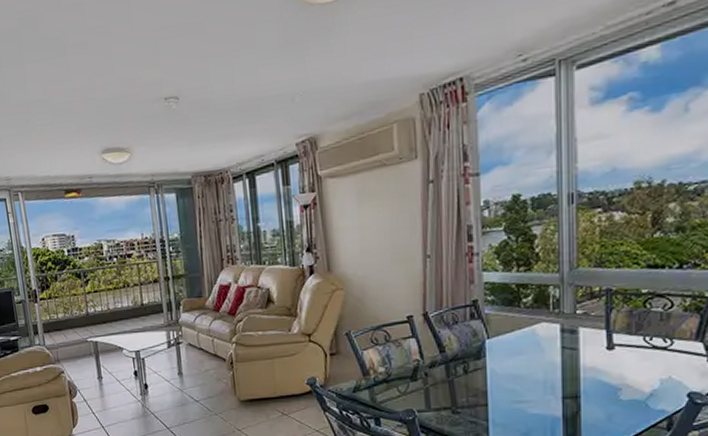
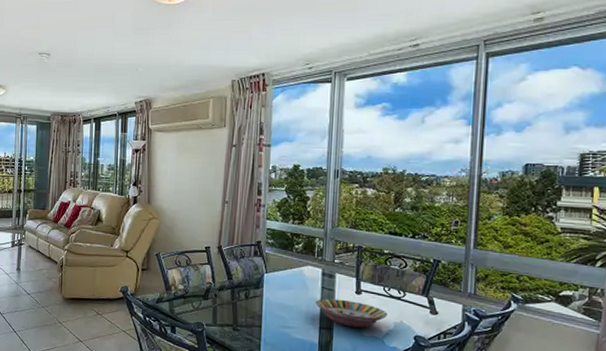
serving bowl: none [555,359,651,392] -> present [315,298,388,328]

